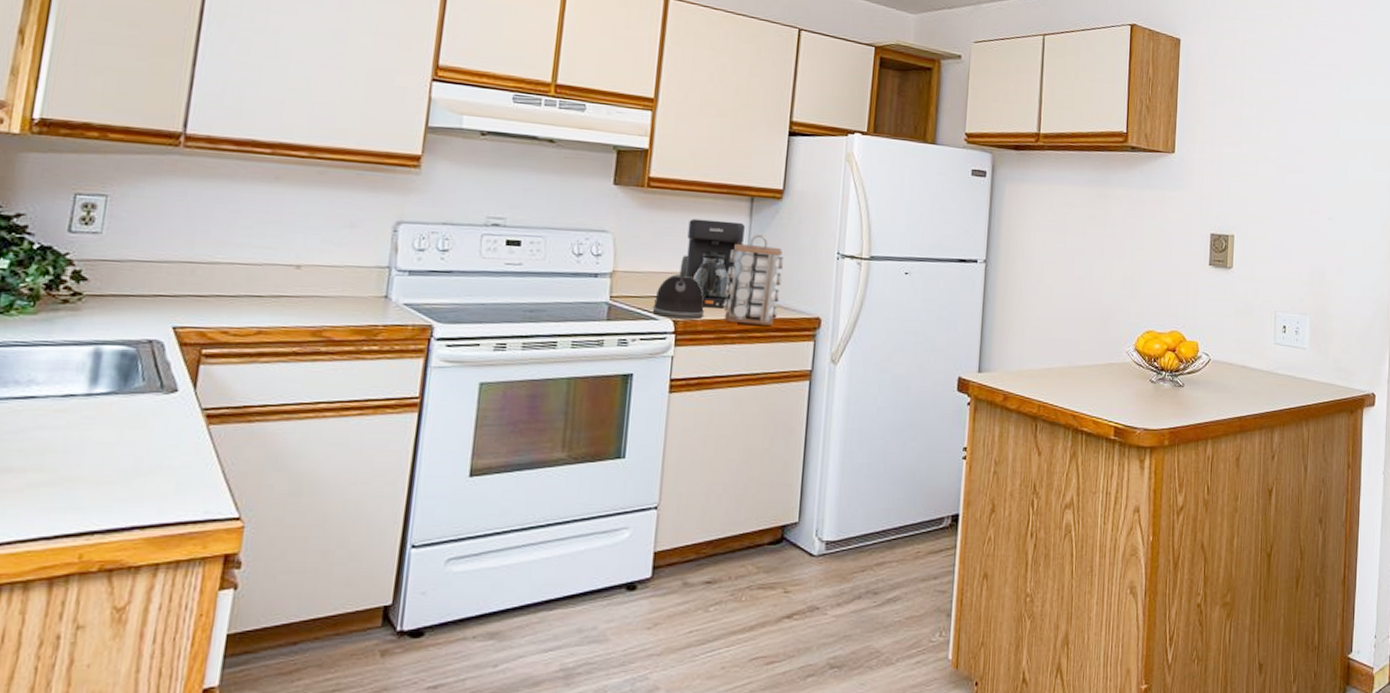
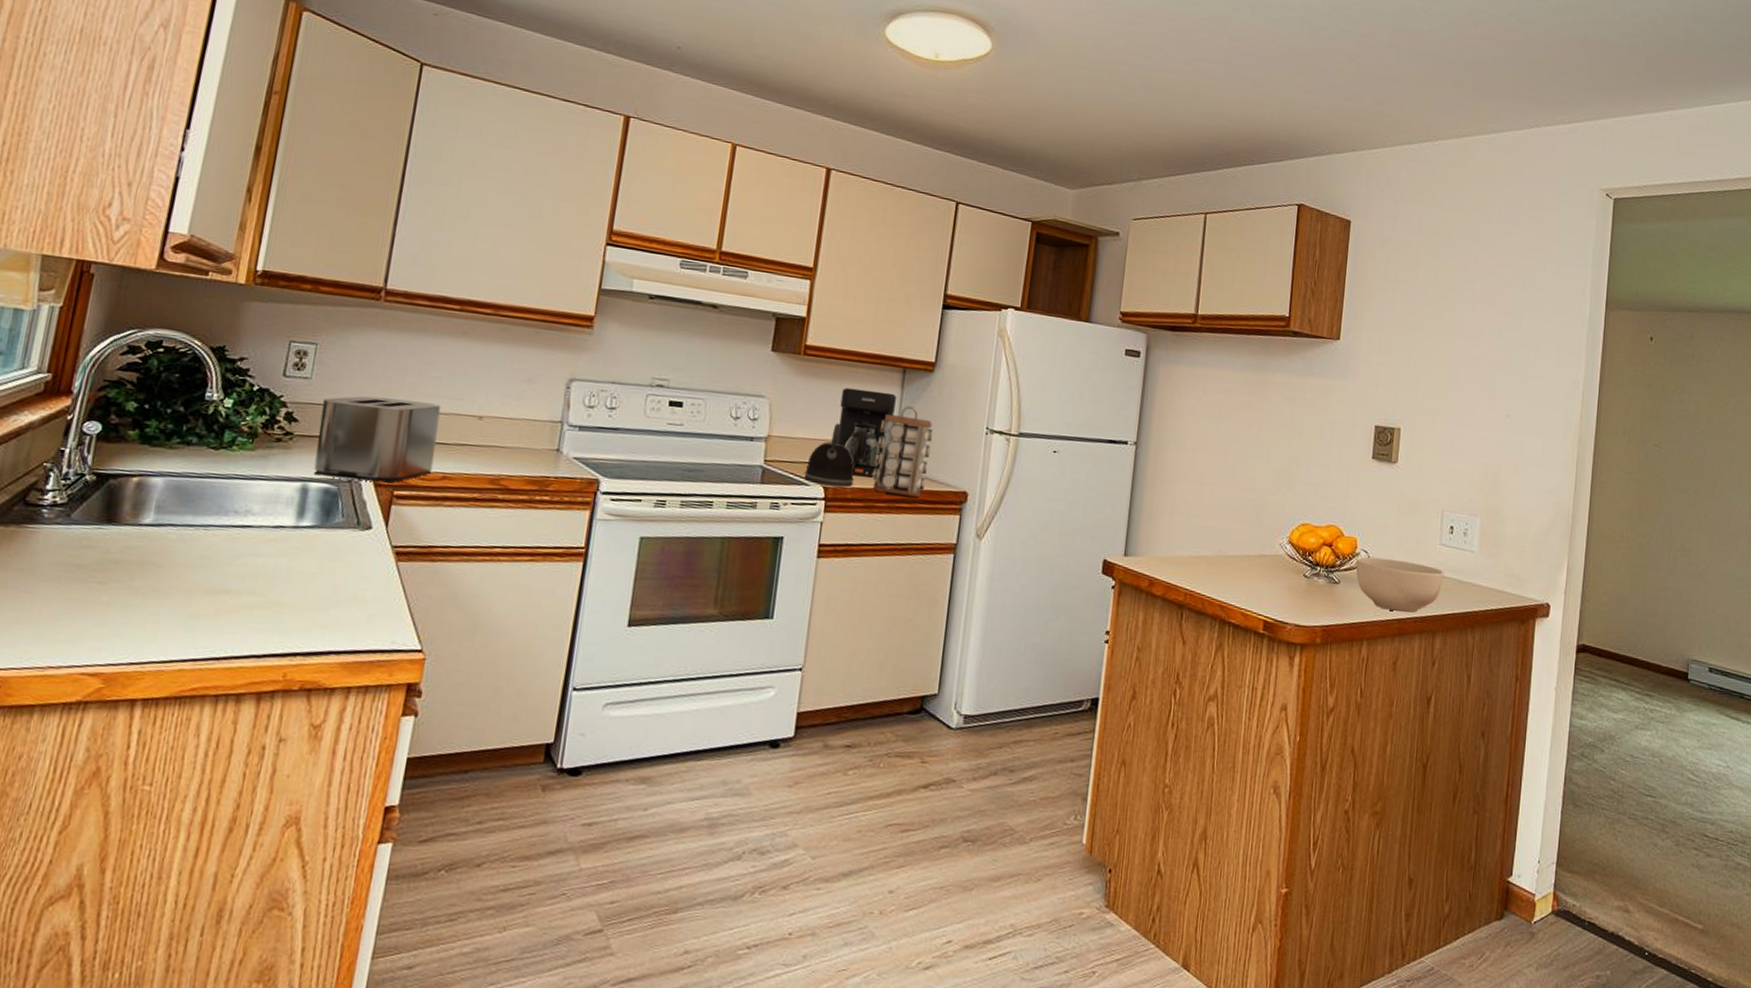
toaster: none [107,249,253,341] -> present [313,396,441,483]
bowl: none [1197,359,1280,411] -> present [1355,557,1445,614]

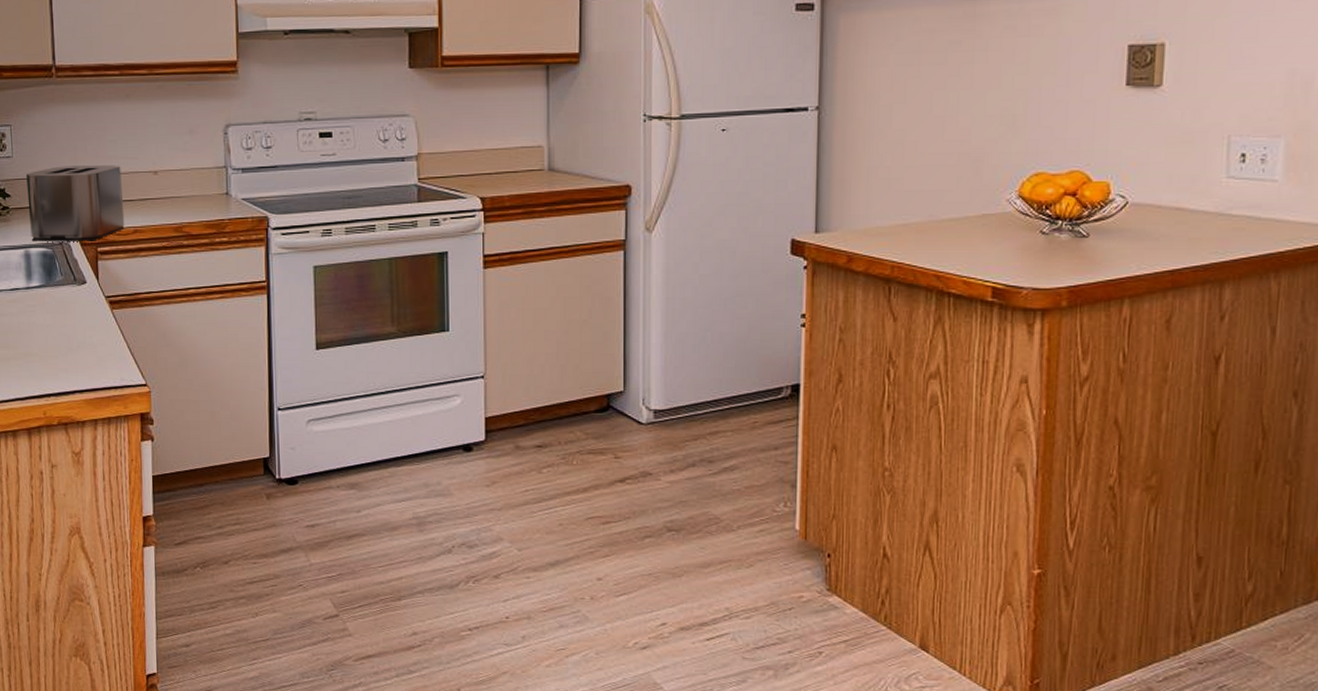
kettle: present [804,423,854,488] -> none [459,131,509,197]
coffee maker: present [837,387,897,478] -> none [485,92,543,183]
spice rack: present [872,406,933,497] -> none [528,103,586,198]
bowl: present [1355,557,1445,614] -> none [1109,201,1235,263]

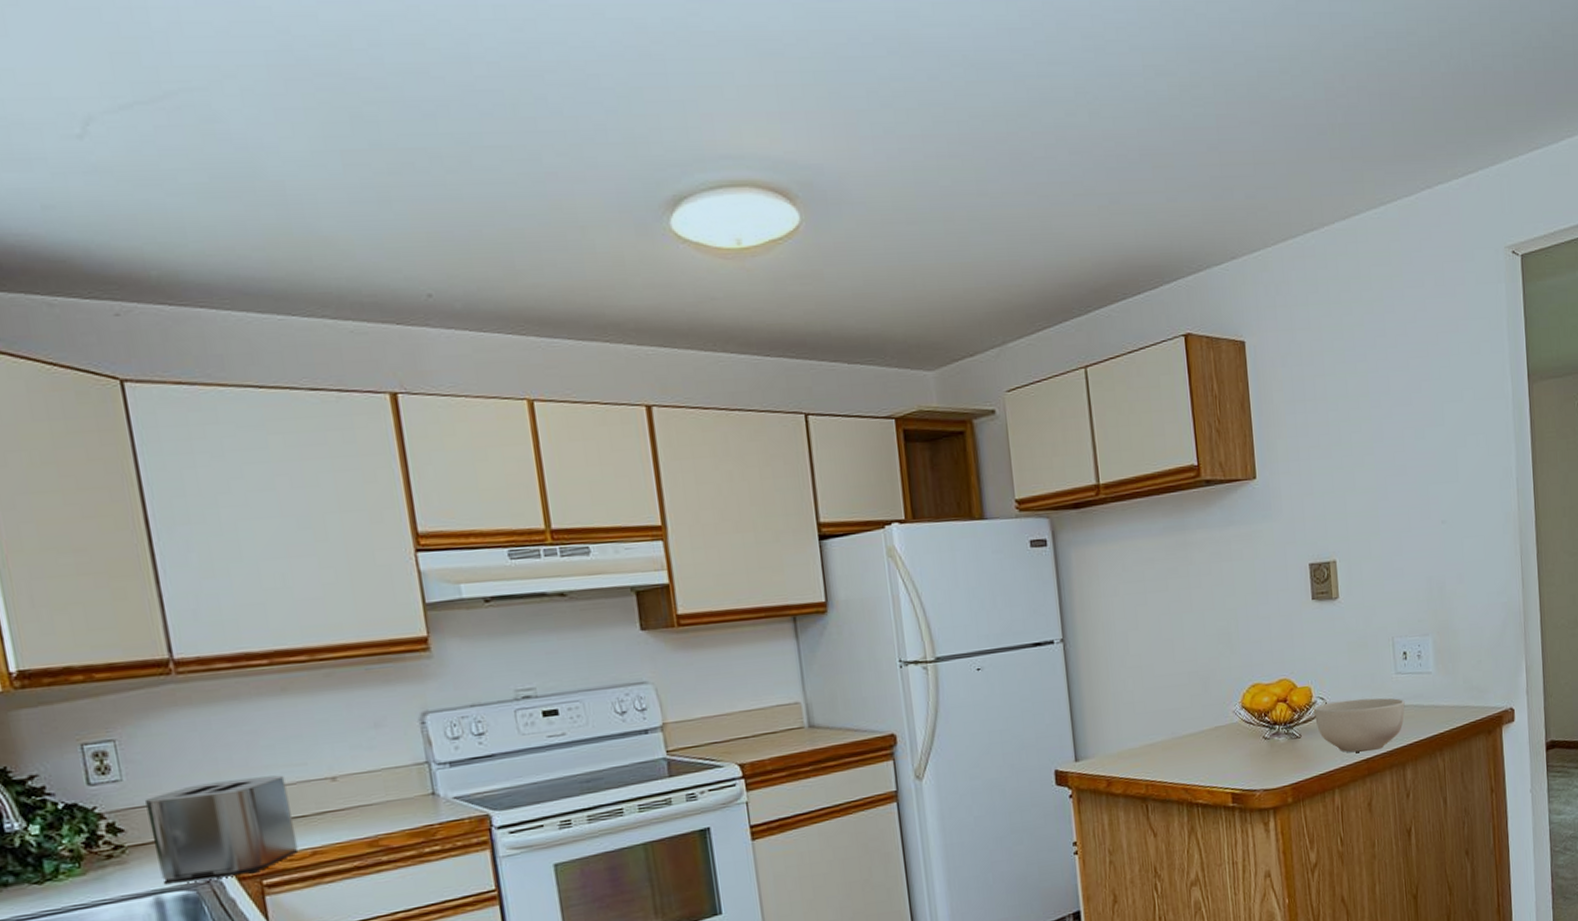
bowl: none [1109,201,1235,263] -> present [1313,697,1405,753]

